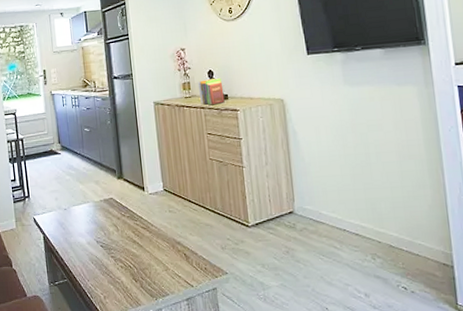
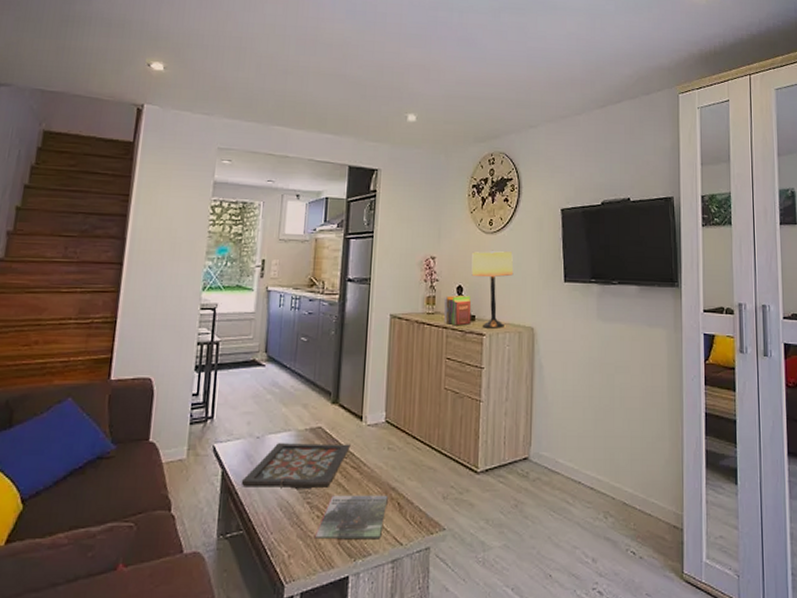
decorative tray: none [59,209,139,247] -> present [241,443,351,489]
magazine: none [121,248,176,284] -> present [314,495,388,538]
table lamp: none [217,34,258,105] -> present [471,251,514,329]

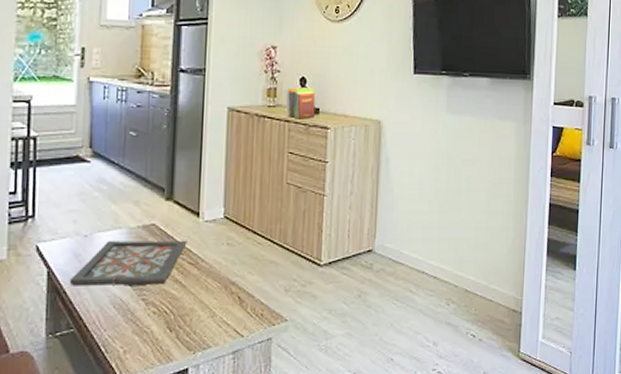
magazine: present [314,495,388,538] -> none [150,290,228,334]
table lamp: present [471,251,514,329] -> none [316,40,361,122]

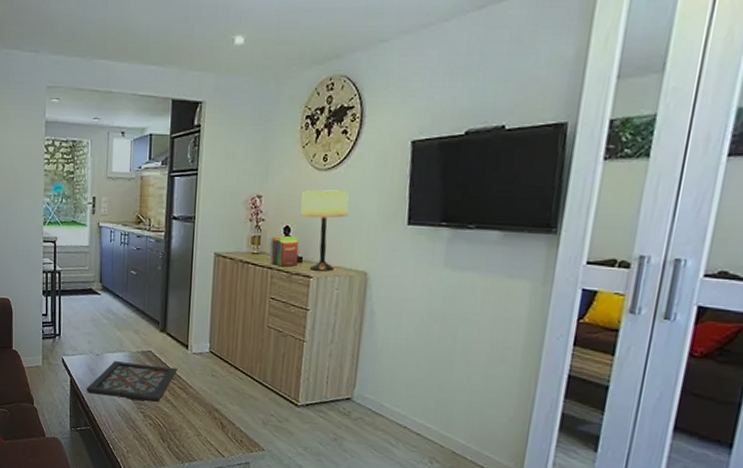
table lamp: none [316,40,361,122] -> present [300,189,349,272]

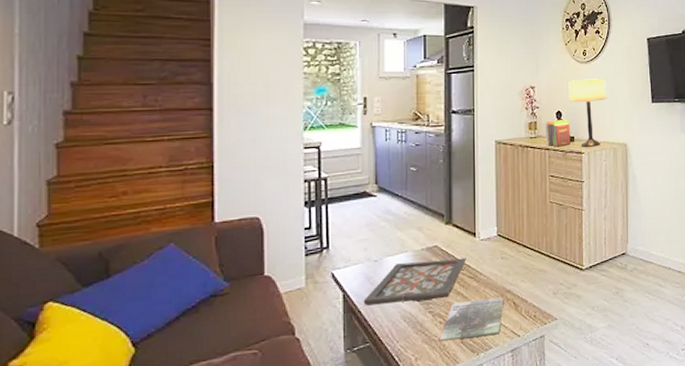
magazine: none [147,408,212,449] -> present [438,297,504,341]

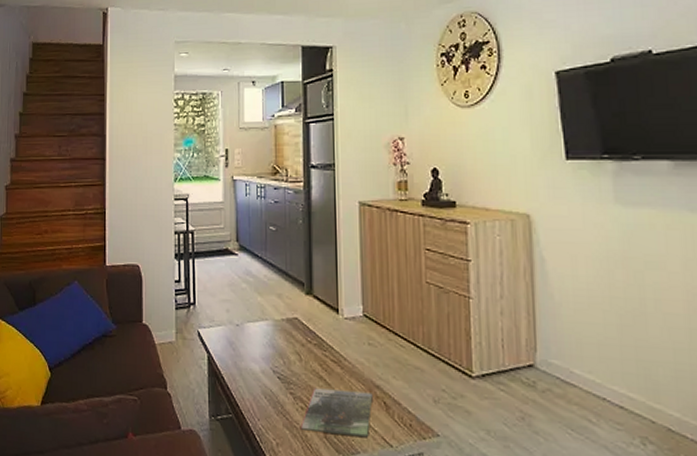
decorative tray: present [363,257,466,306] -> none [226,332,329,381]
books: present [544,120,571,147] -> none [417,180,451,214]
table lamp: present [569,78,607,147] -> none [446,127,500,216]

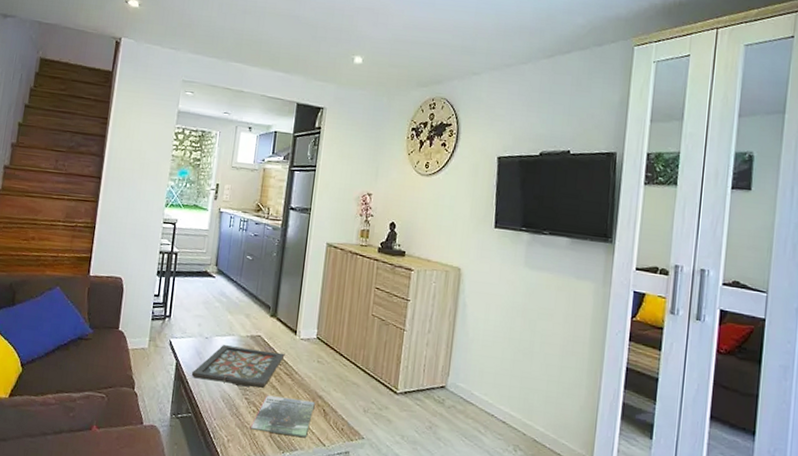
decorative tray: none [226,332,329,381] -> present [191,345,285,389]

